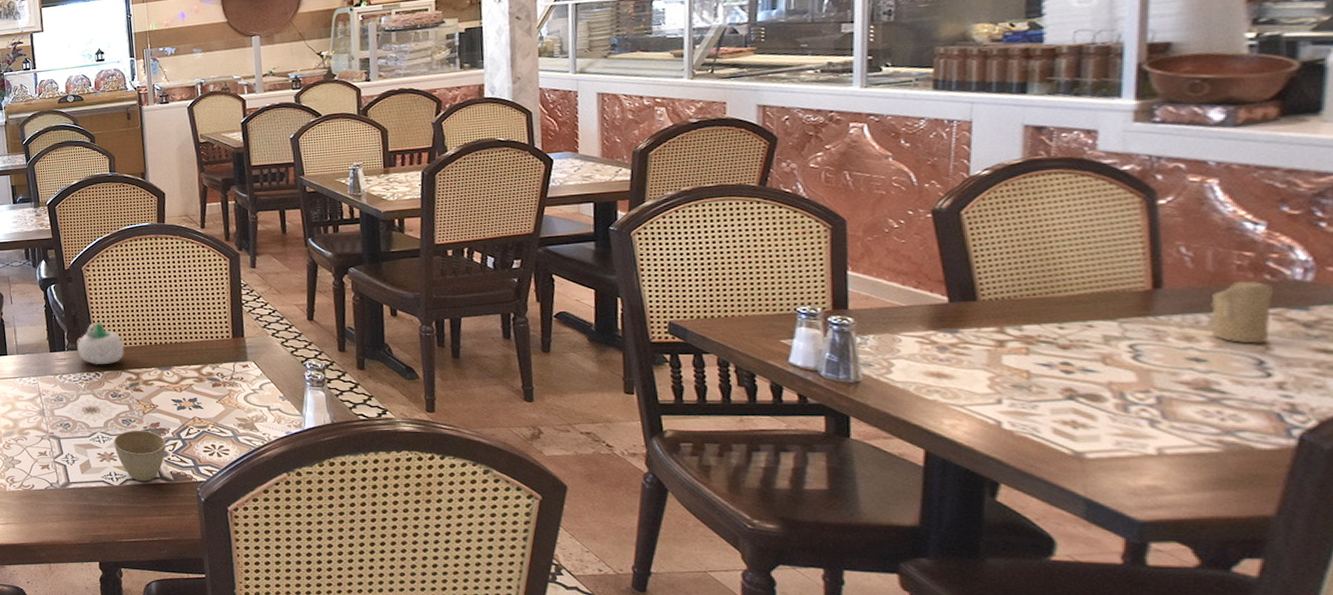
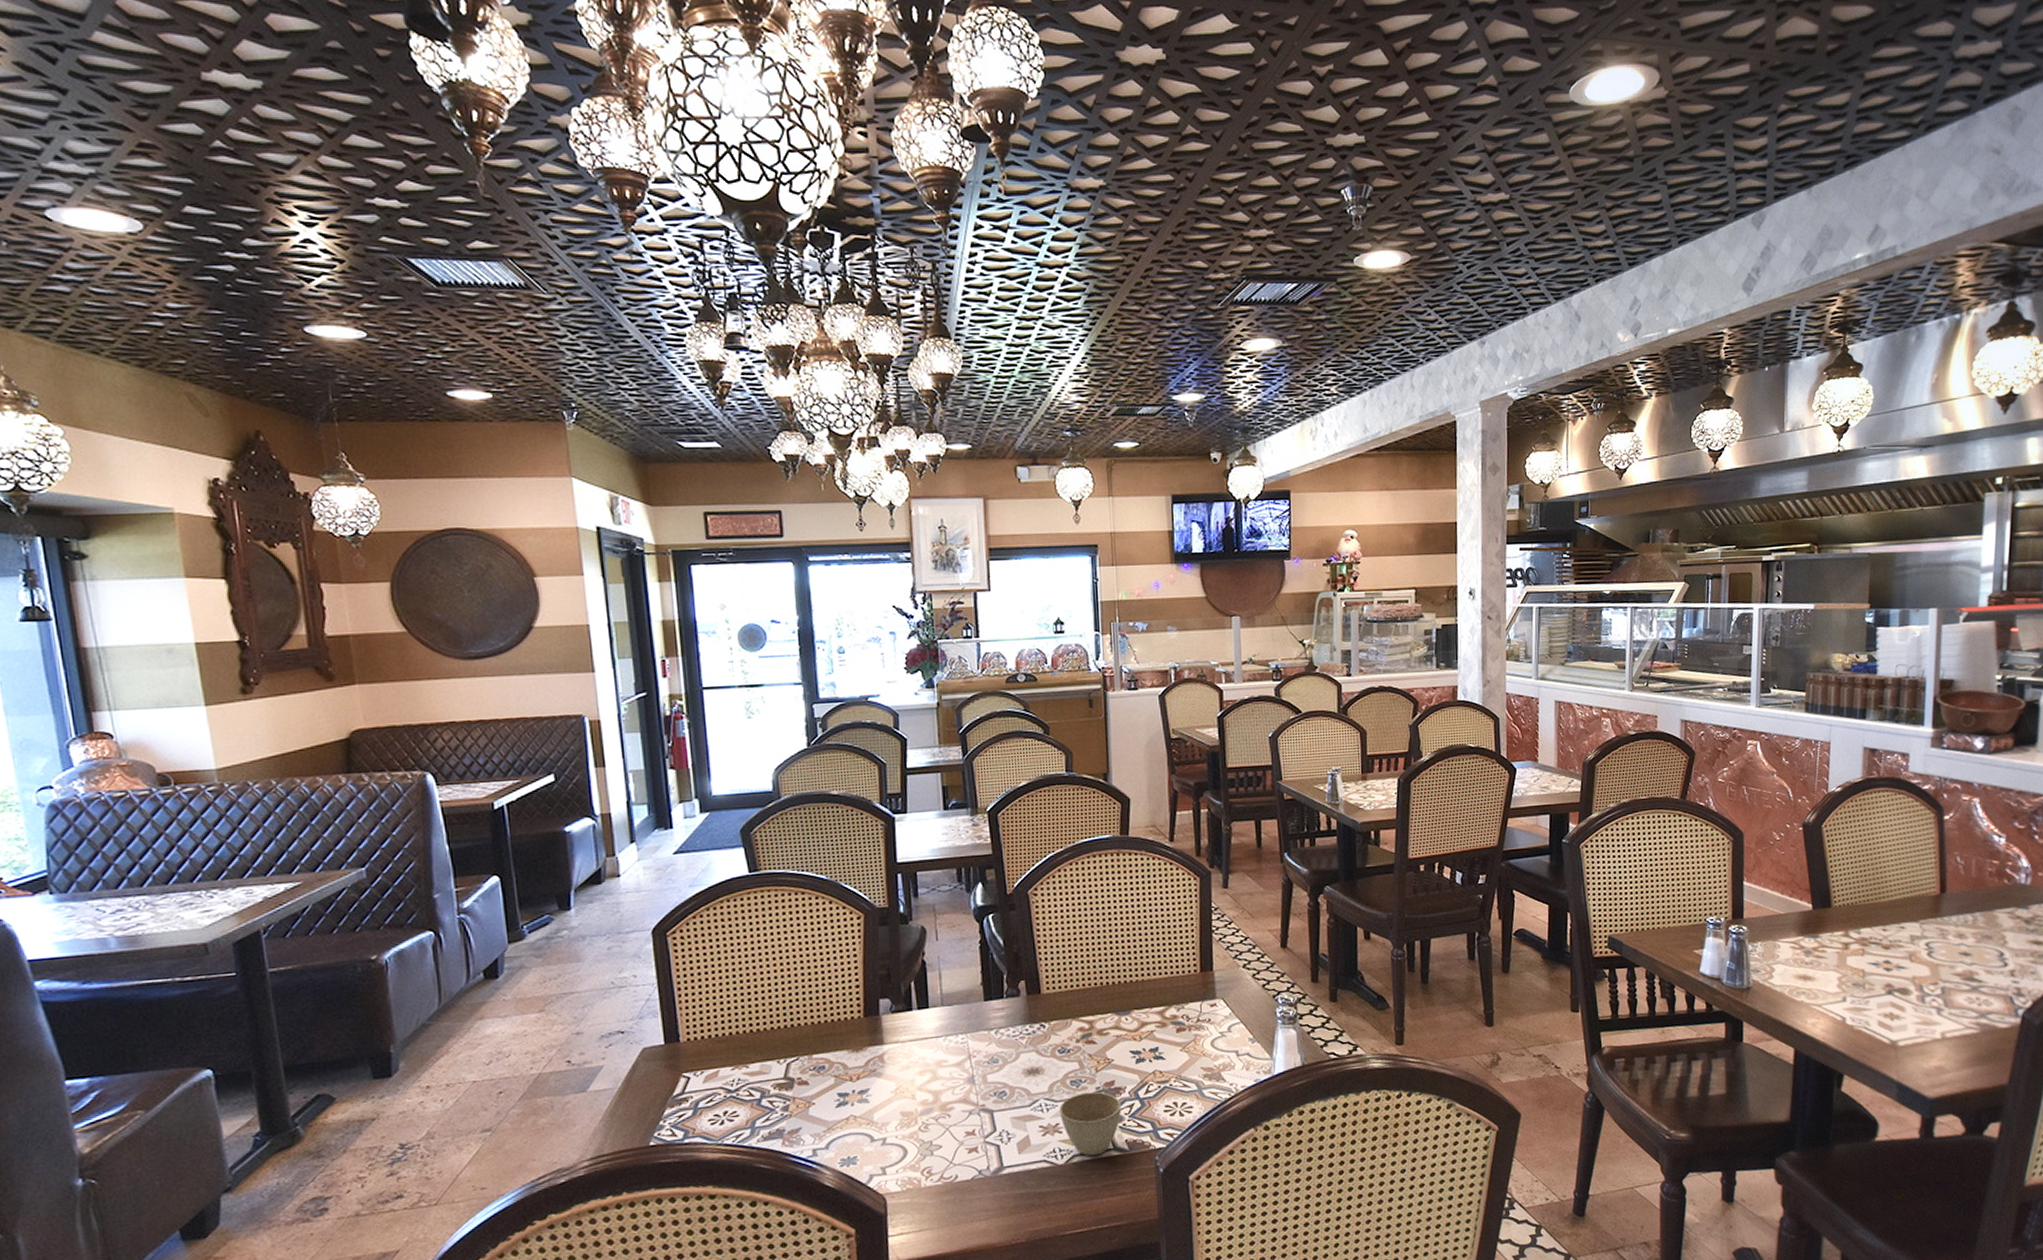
succulent planter: present [77,322,125,364] -> none [1018,959,1077,1014]
candle: present [1211,281,1273,344] -> none [1974,885,2009,939]

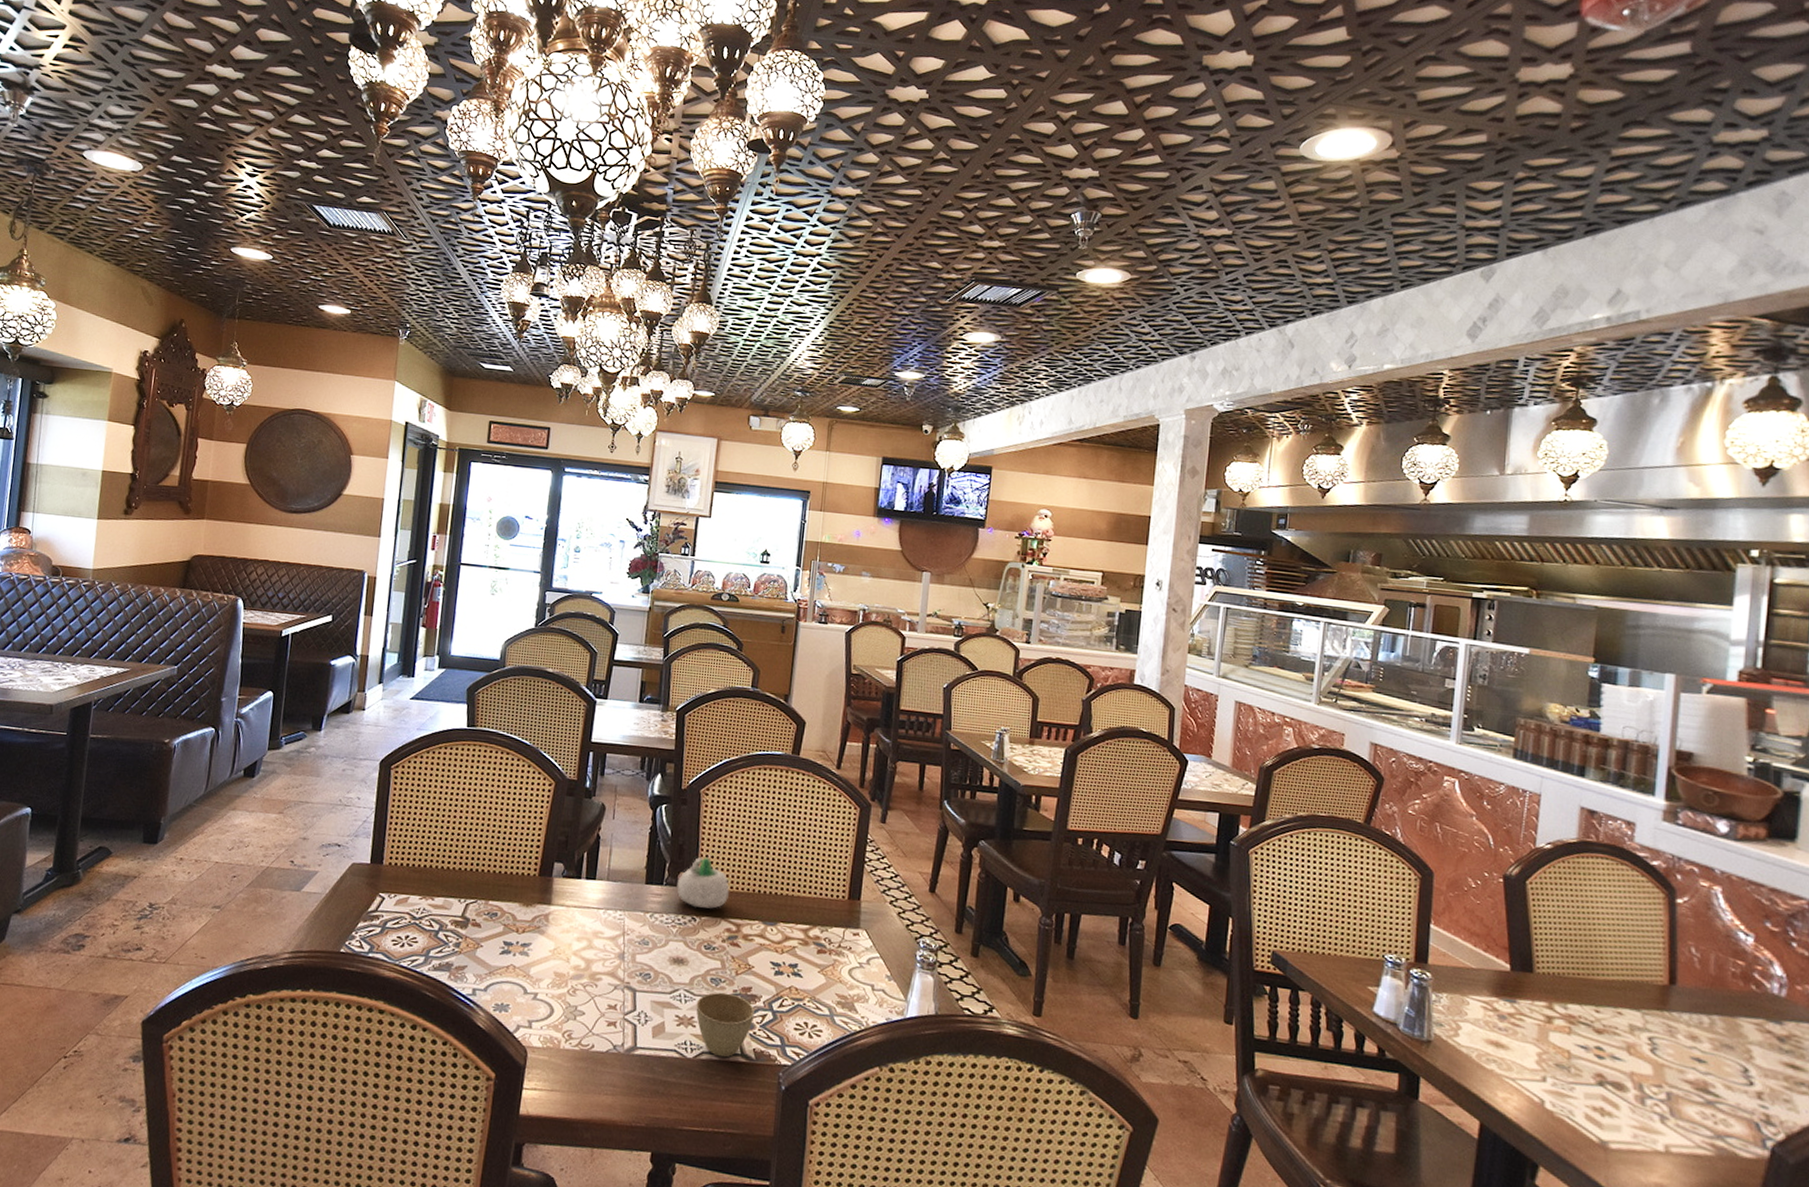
succulent planter: none [1018,959,1077,1014] -> present [677,857,730,909]

